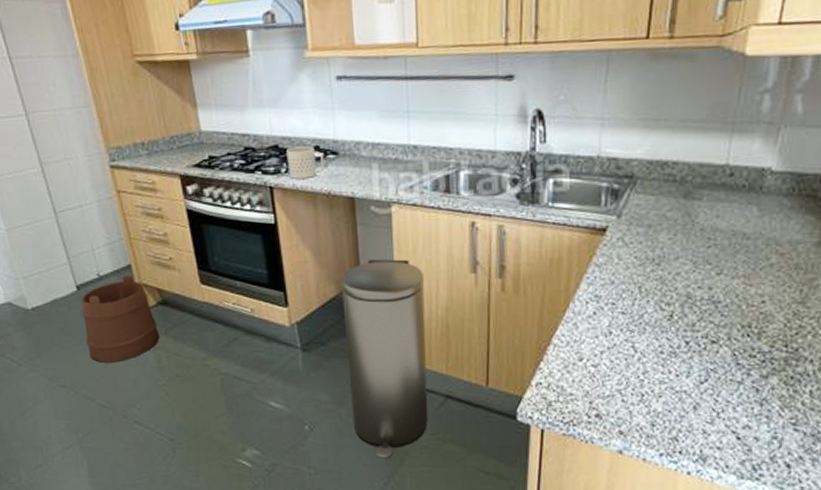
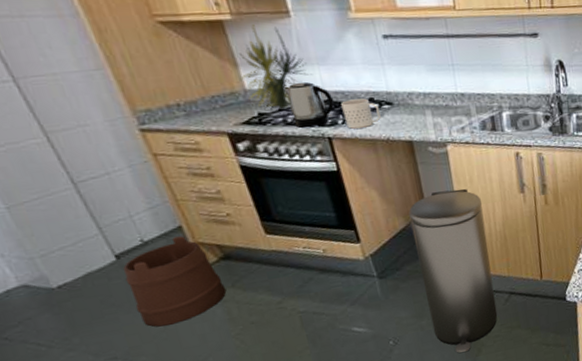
plant: none [198,64,262,154] -> present [239,25,312,111]
kettle: none [234,125,280,175] -> present [283,81,335,128]

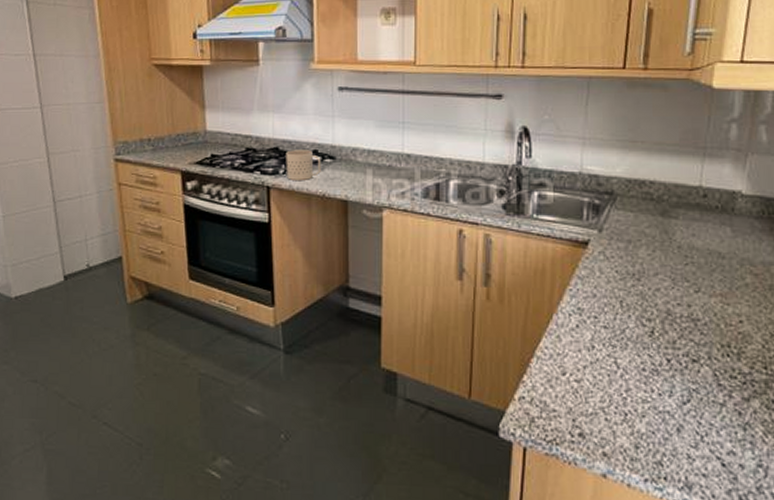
bucket: present [123,236,227,327] -> none [65,267,142,358]
plant: present [239,25,312,111] -> none [204,71,266,153]
kettle: present [283,81,335,128] -> none [238,127,280,174]
pedal bin: present [408,188,498,354] -> none [329,263,412,474]

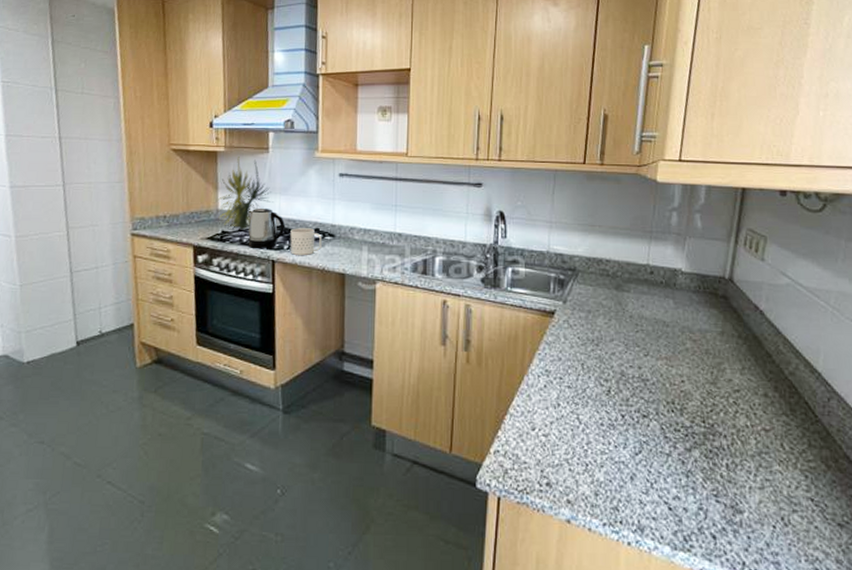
plant: none [204,71,266,153] -> present [217,157,273,230]
kettle: none [238,127,280,174] -> present [247,207,286,249]

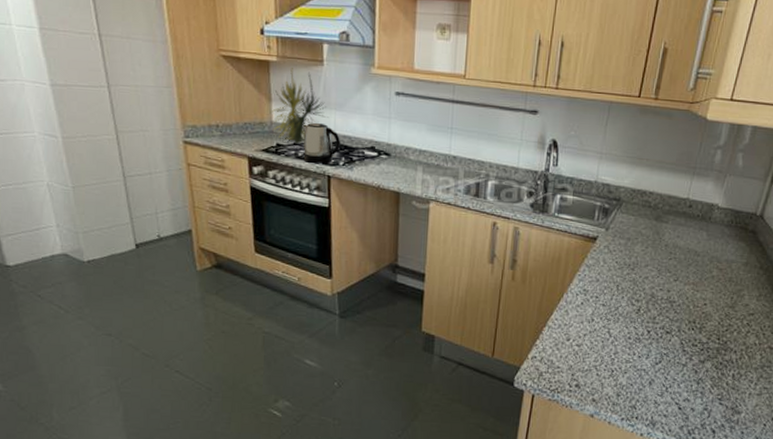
mug: present [290,228,322,255] -> none [345,145,378,172]

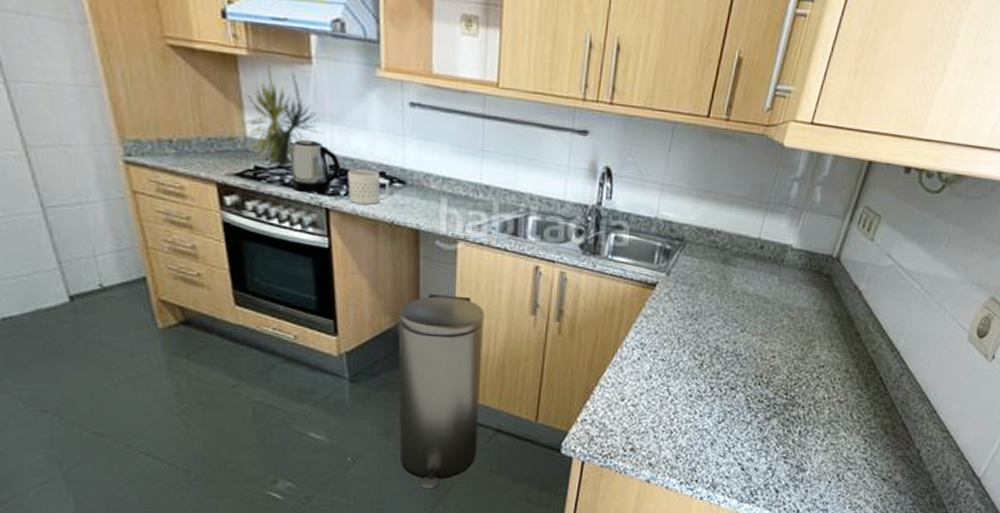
mug: none [345,145,378,172] -> present [348,169,389,205]
pedal bin: none [377,245,451,414] -> present [398,294,485,489]

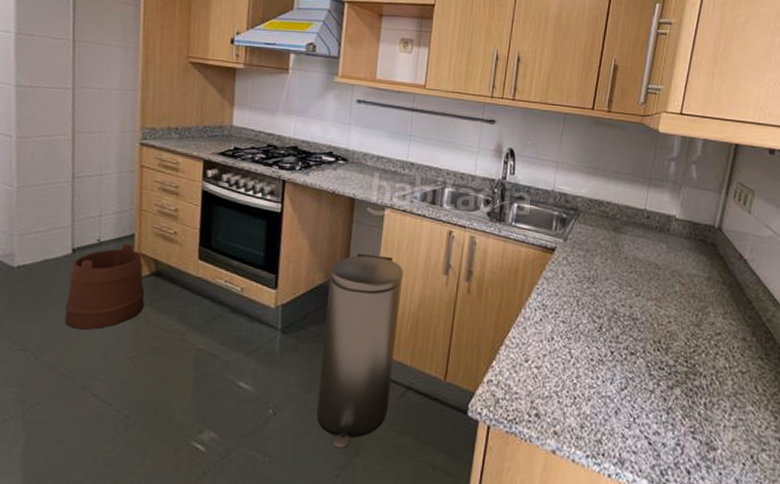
bucket: none [74,288,180,386] -> present [64,243,145,330]
plant: present [243,65,322,167] -> none [231,75,289,148]
kettle: present [288,139,341,194] -> none [259,127,299,169]
mug: present [348,169,389,205] -> none [302,150,335,178]

